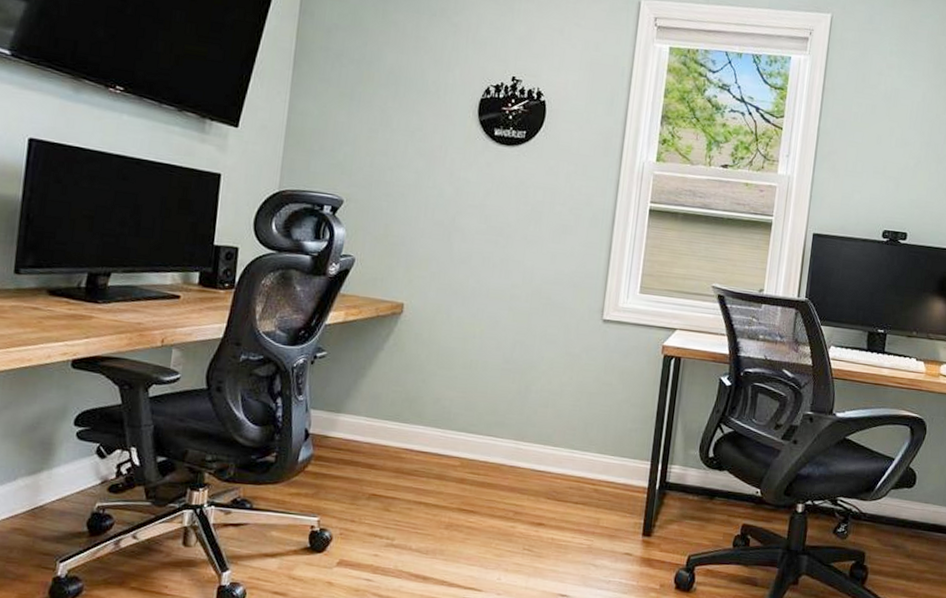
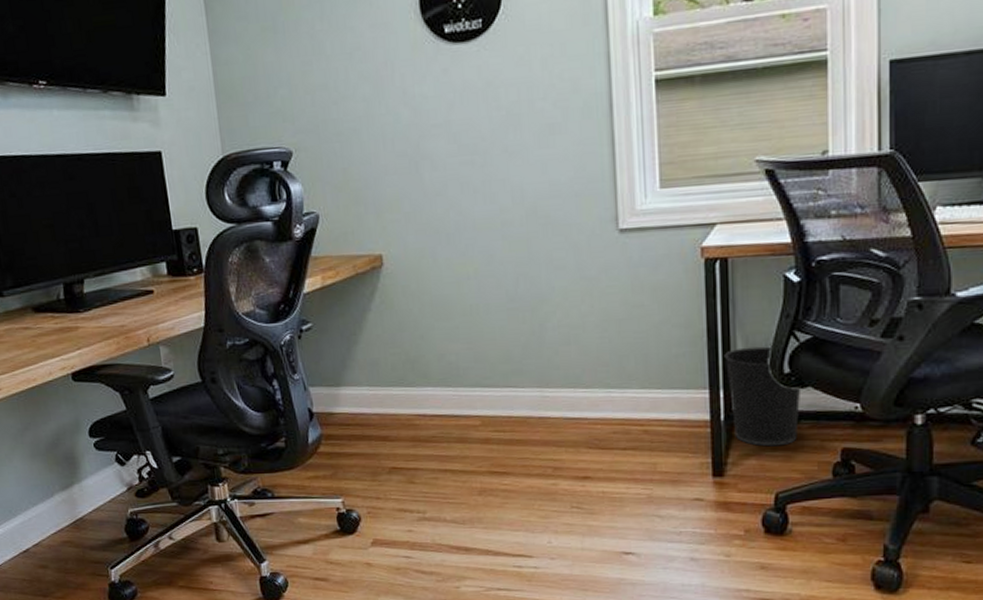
wastebasket: none [664,431,720,516] -> present [724,346,802,447]

